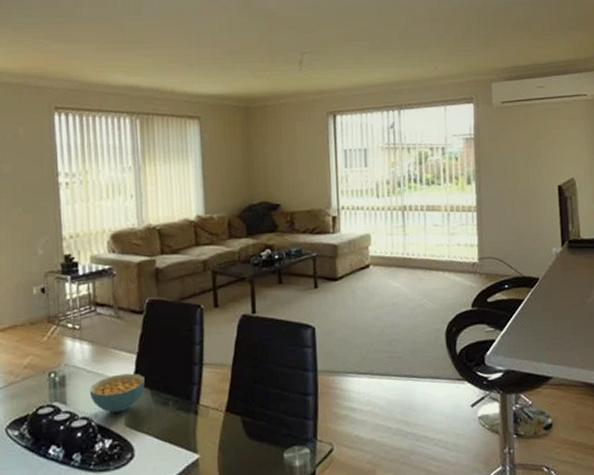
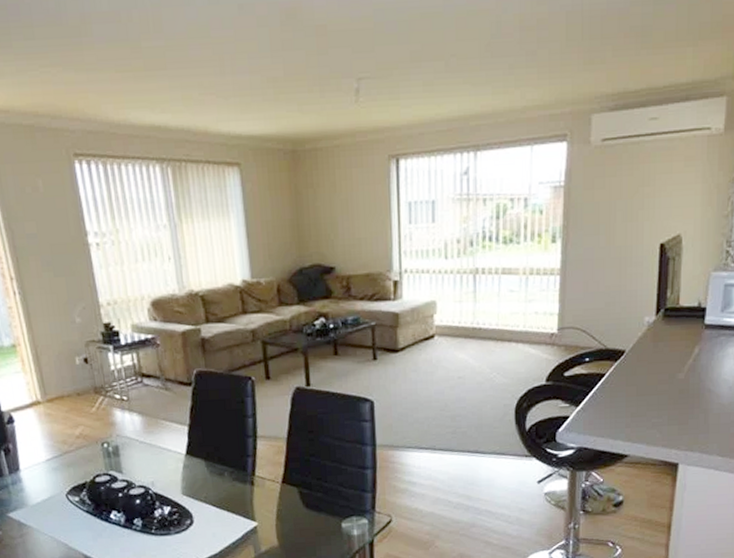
cereal bowl: present [89,373,145,413] -> none [143,444,199,482]

